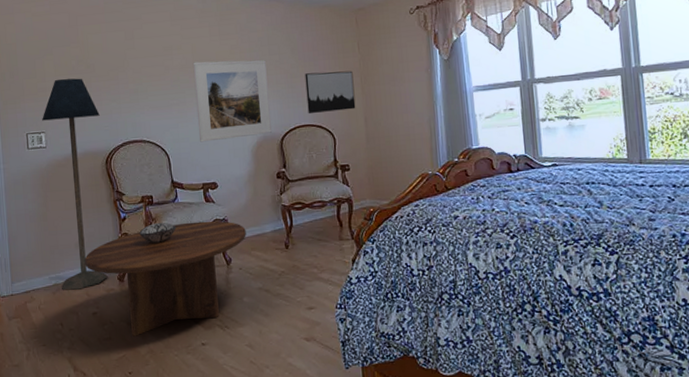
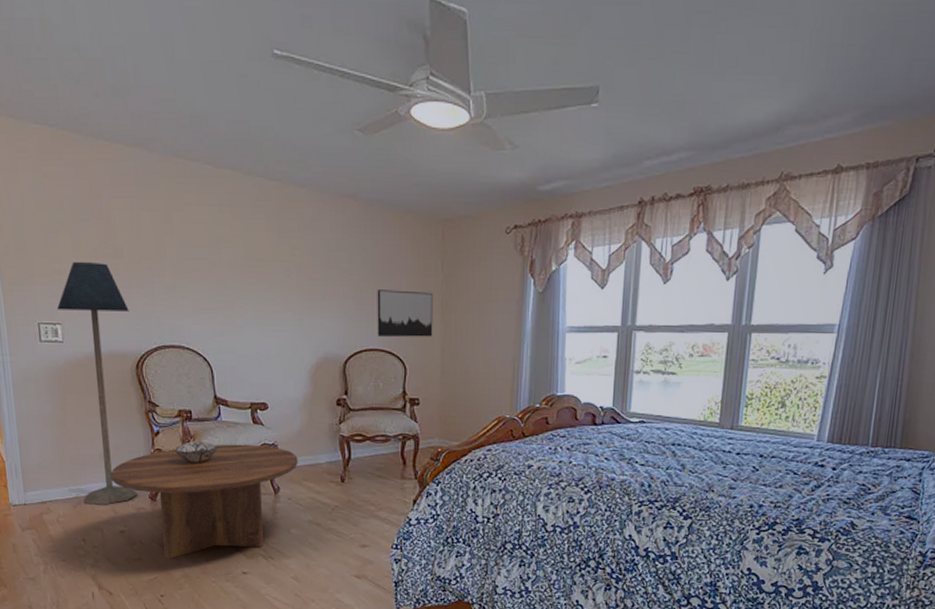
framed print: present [193,60,272,142] -> none [244,260,334,356]

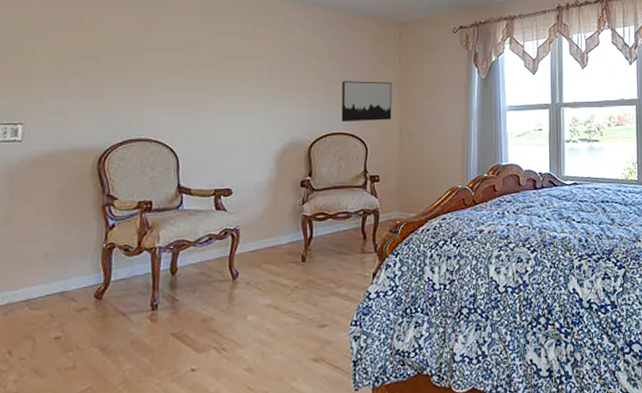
floor lamp: present [57,261,138,505] -> none [17,64,98,311]
coffee table: present [110,444,298,559] -> none [53,230,259,364]
decorative bowl: present [175,441,218,463] -> none [129,232,177,255]

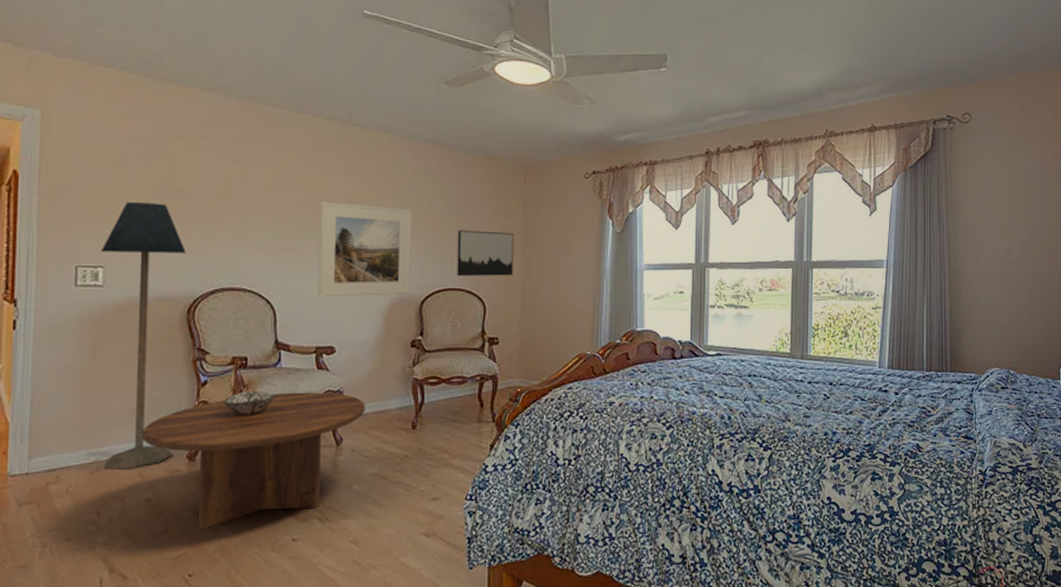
floor lamp: none [17,64,98,311] -> present [101,201,186,470]
coffee table: none [53,230,259,364] -> present [142,392,365,530]
decorative bowl: none [129,232,177,255] -> present [224,391,275,415]
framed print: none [216,59,301,145] -> present [317,201,412,298]

